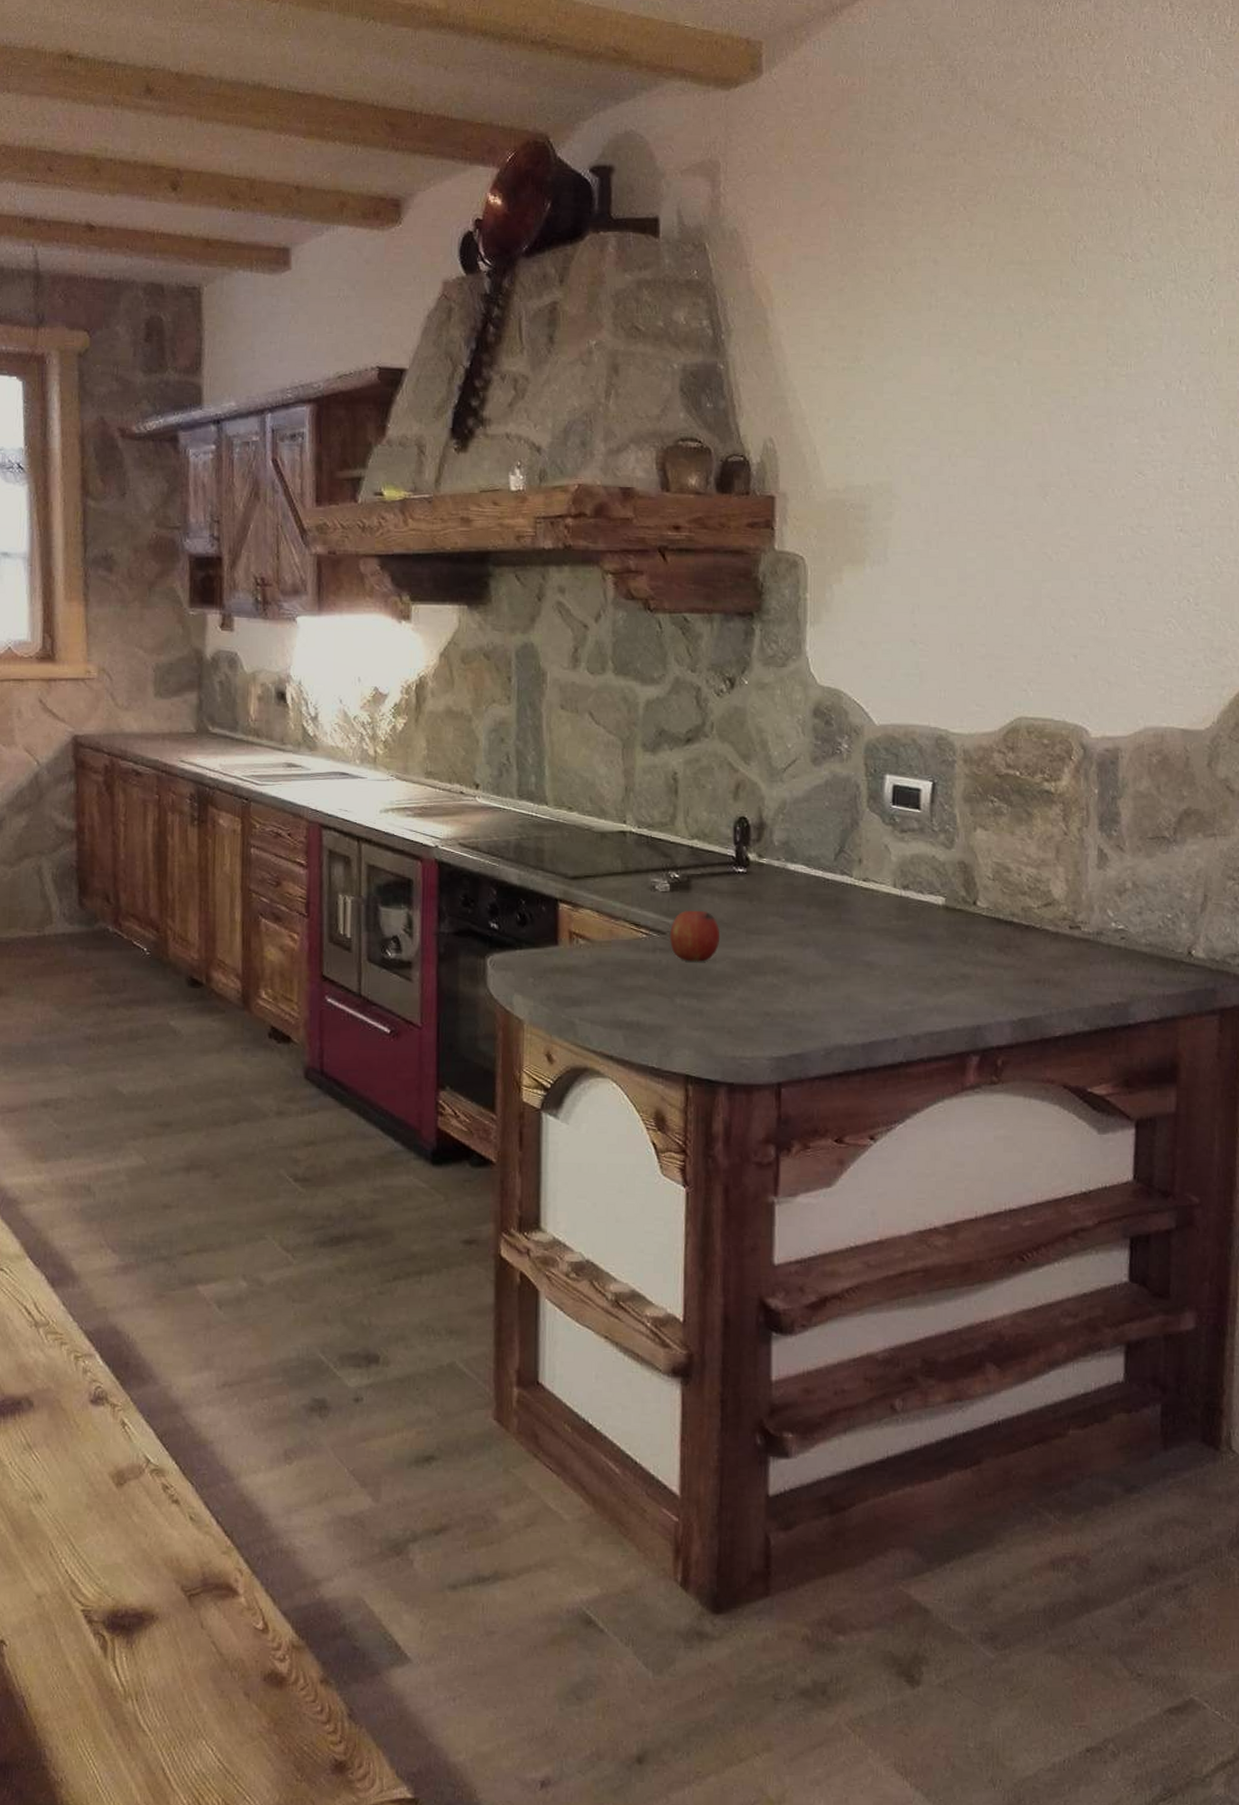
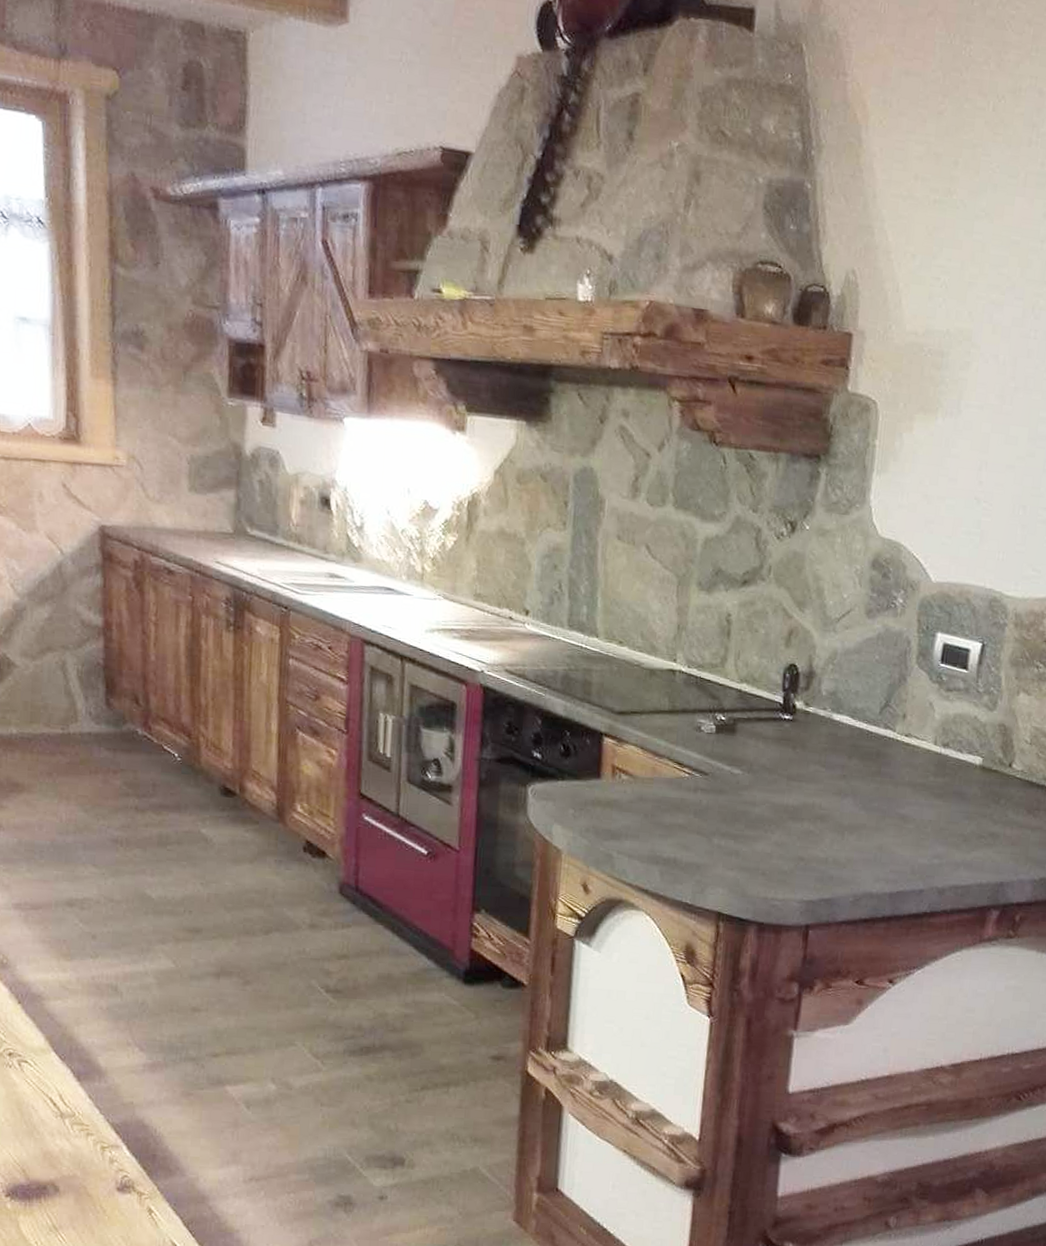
fruit: present [670,911,720,962] -> none [712,753,762,805]

